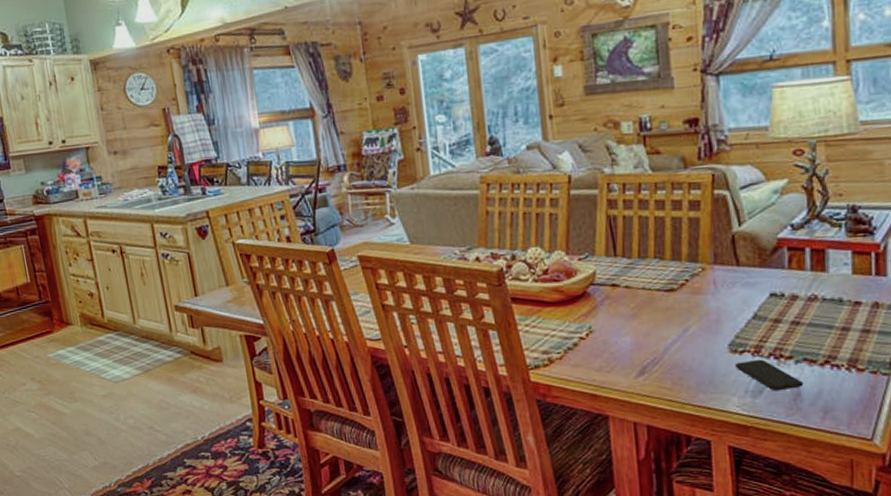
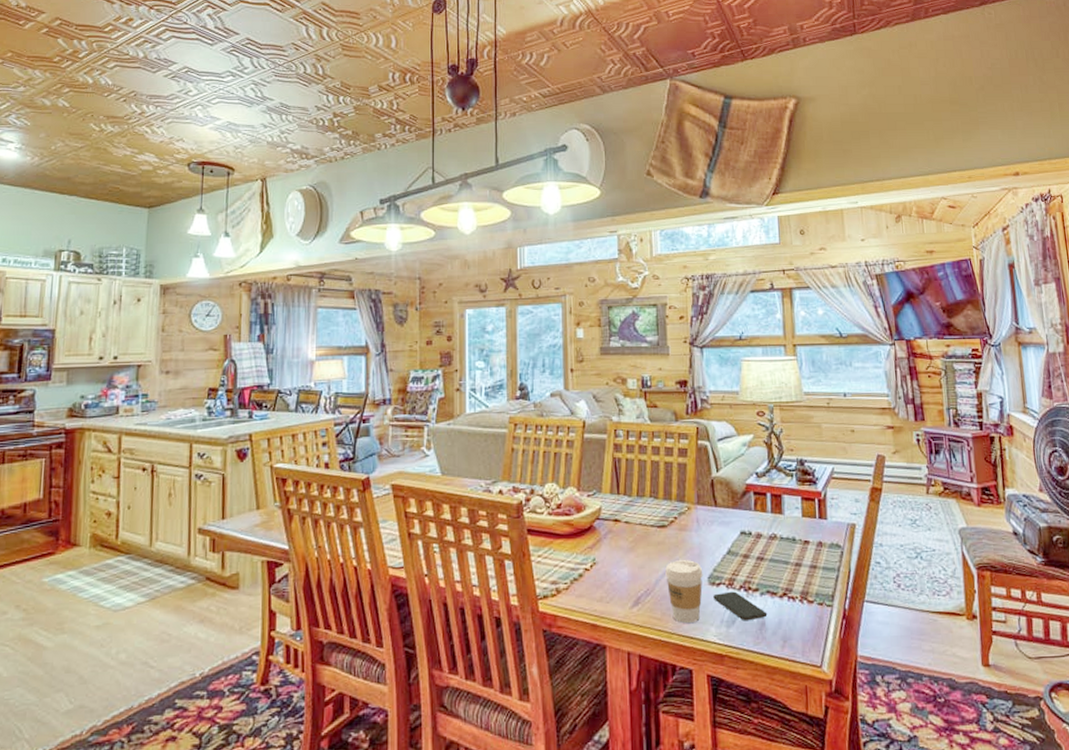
coffee cup: none [675,325,723,393] -> present [665,559,703,623]

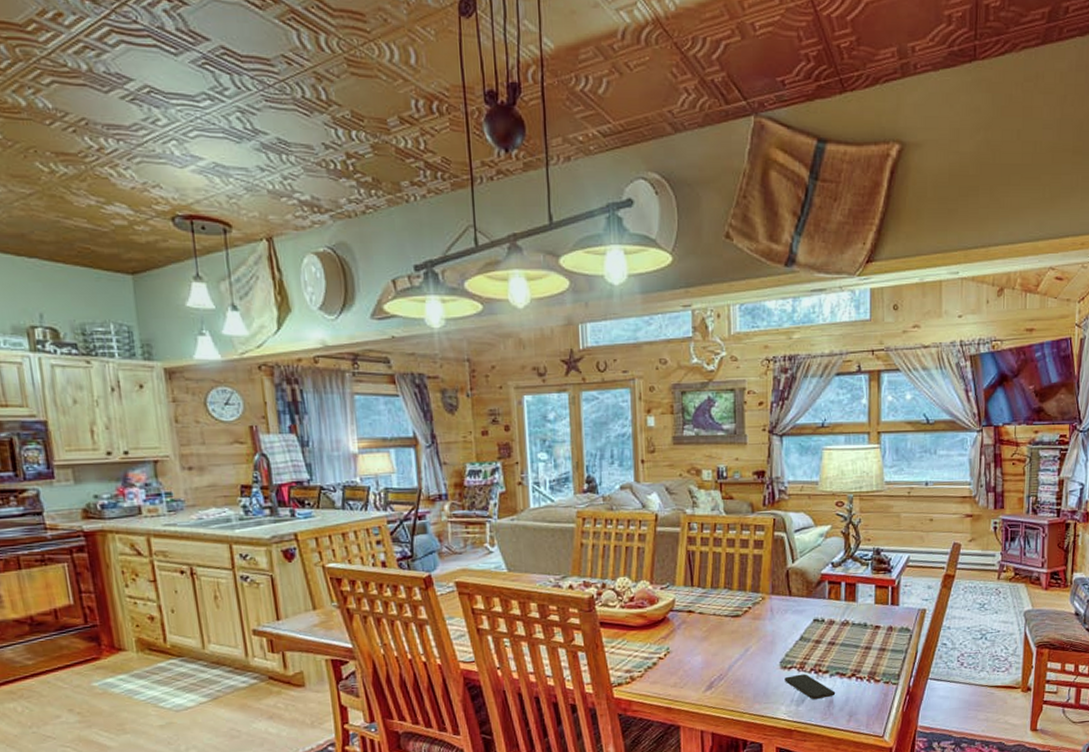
coffee cup: present [665,559,703,623] -> none [738,646,775,703]

